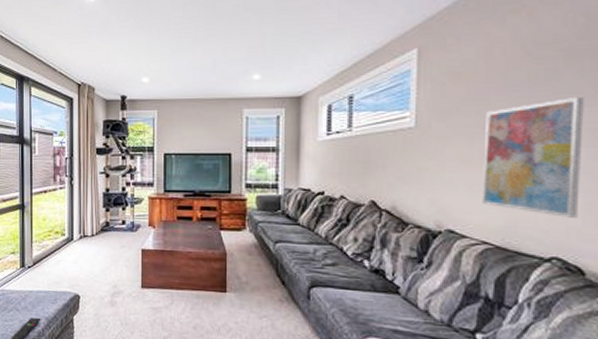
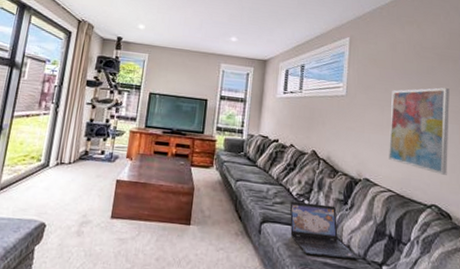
laptop: none [344,262,440,326] -> present [289,201,358,259]

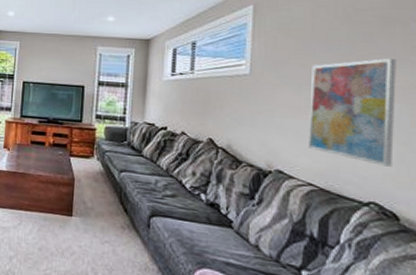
laptop: present [289,201,358,259] -> none [183,194,269,261]

